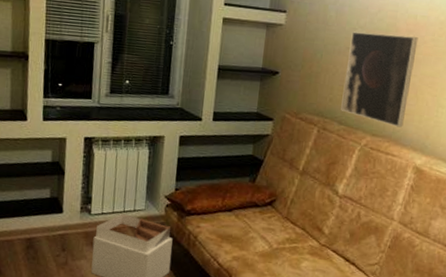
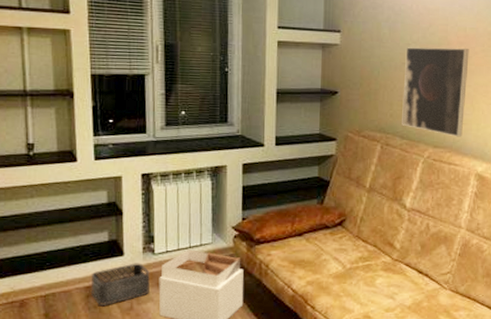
storage bin: none [31,221,86,258] -> present [90,263,151,305]

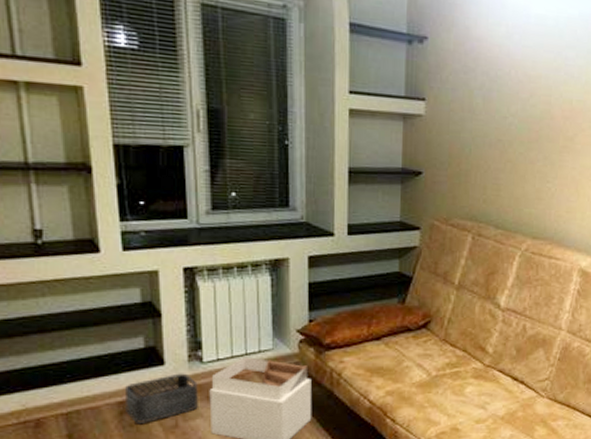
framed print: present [402,47,469,137] -> none [496,121,575,227]

